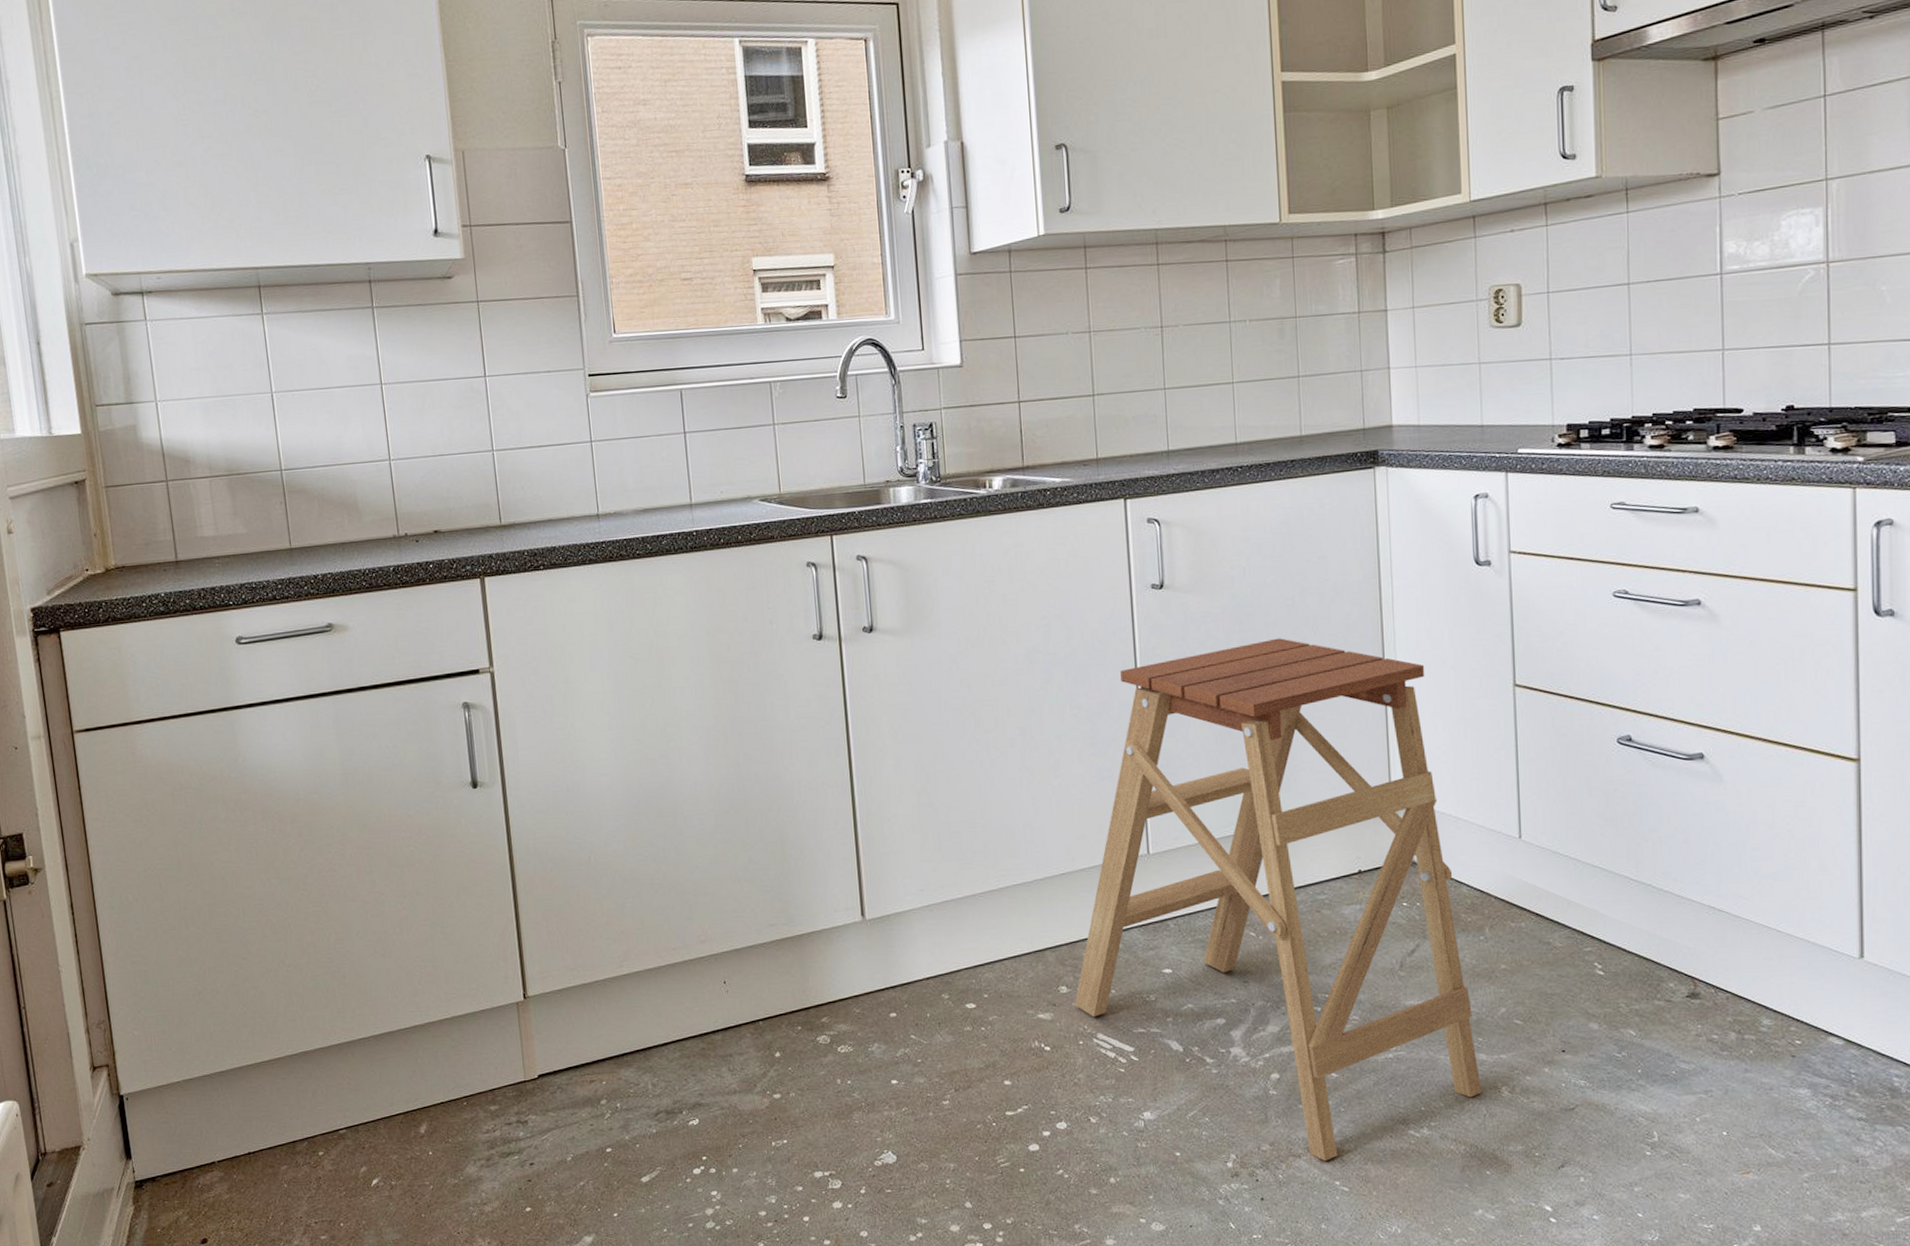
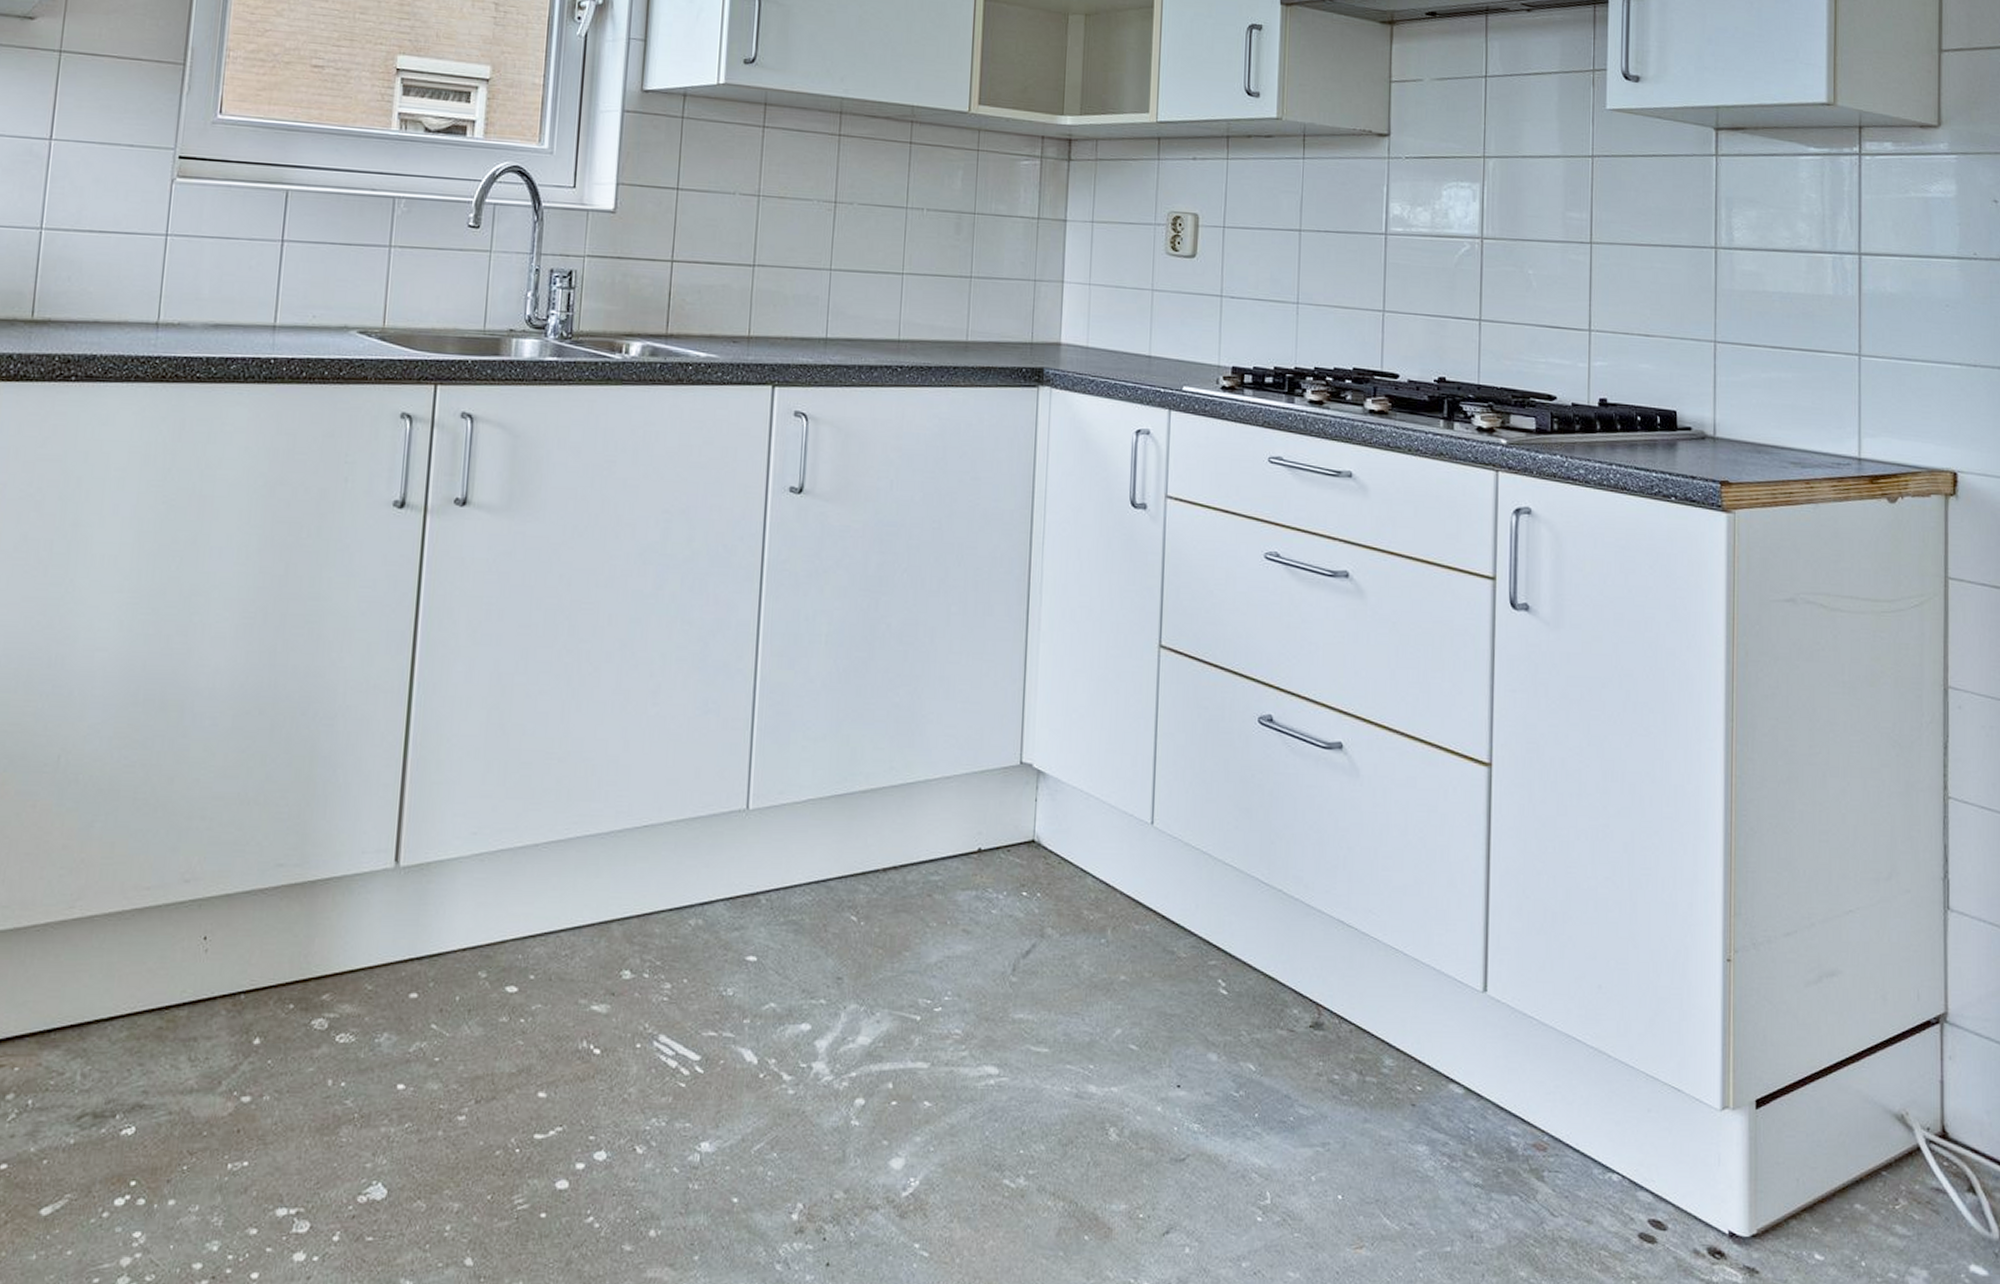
step ladder: present [1075,638,1482,1161] -> none [638,565,1088,1215]

